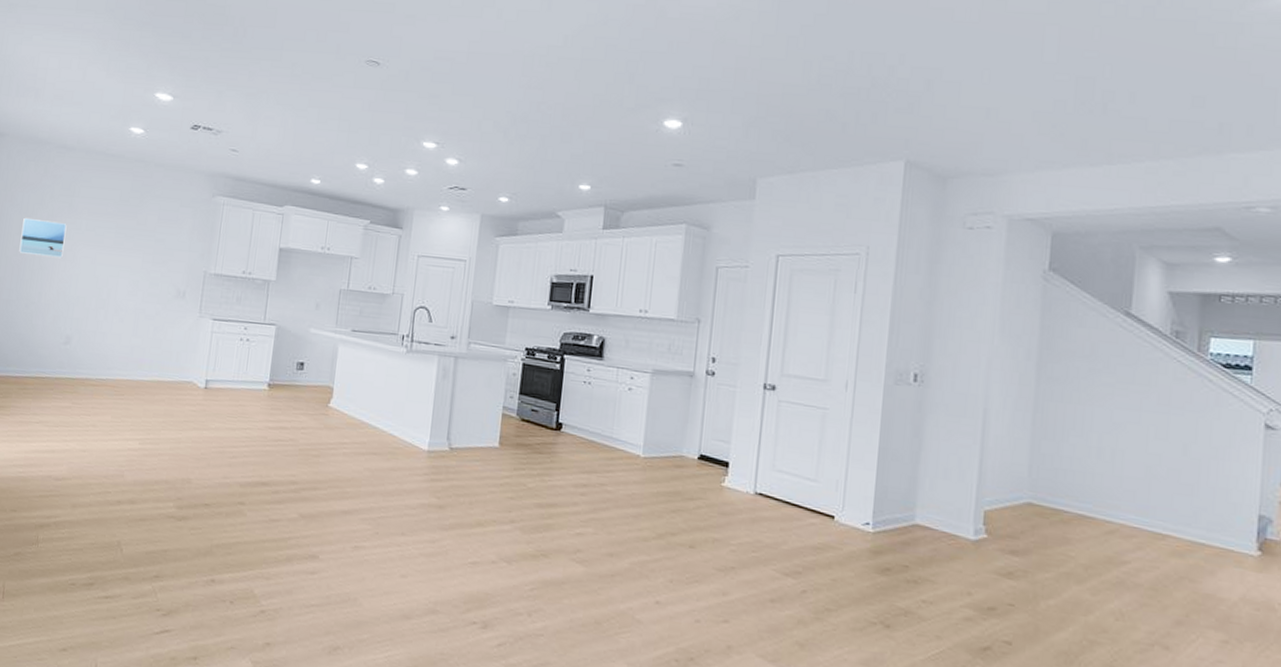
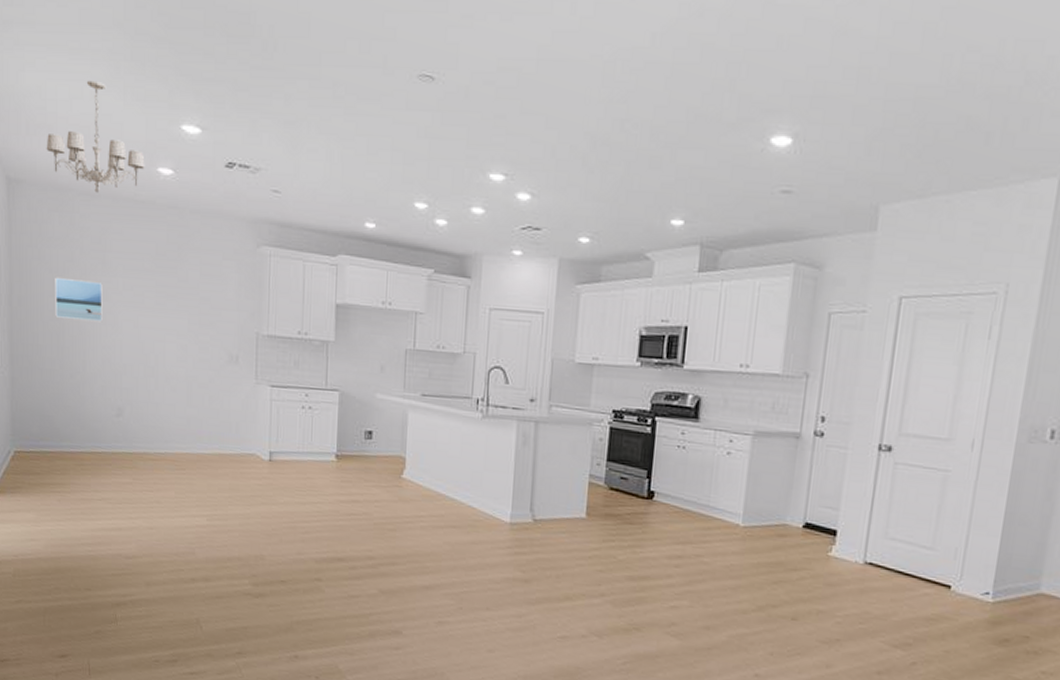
chandelier: none [31,54,119,147] -> present [46,80,145,193]

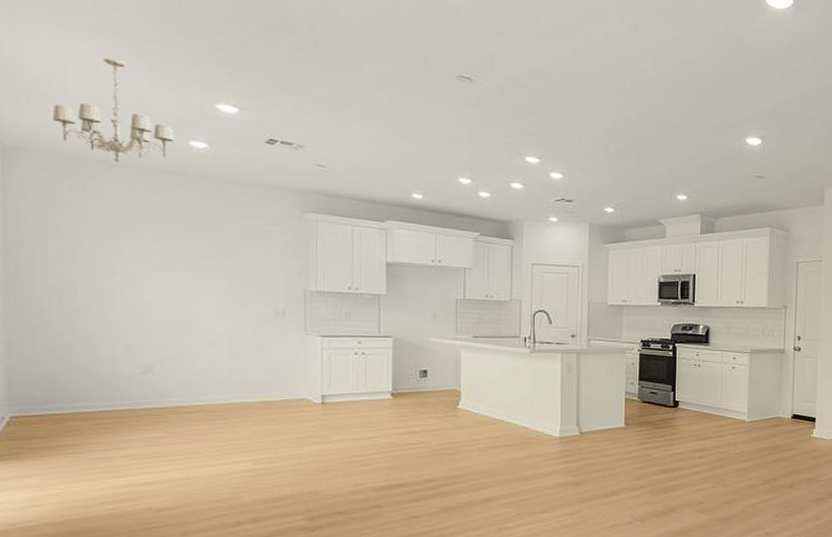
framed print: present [55,277,103,322] -> none [64,241,125,284]

